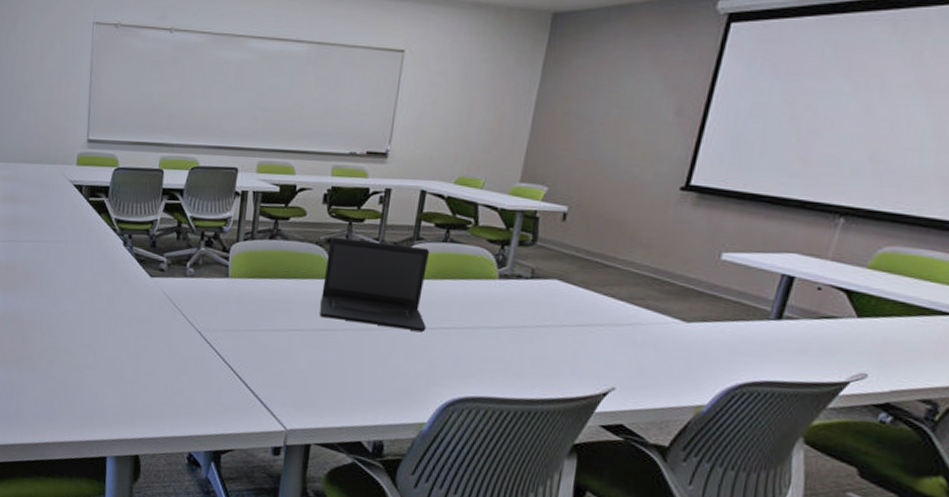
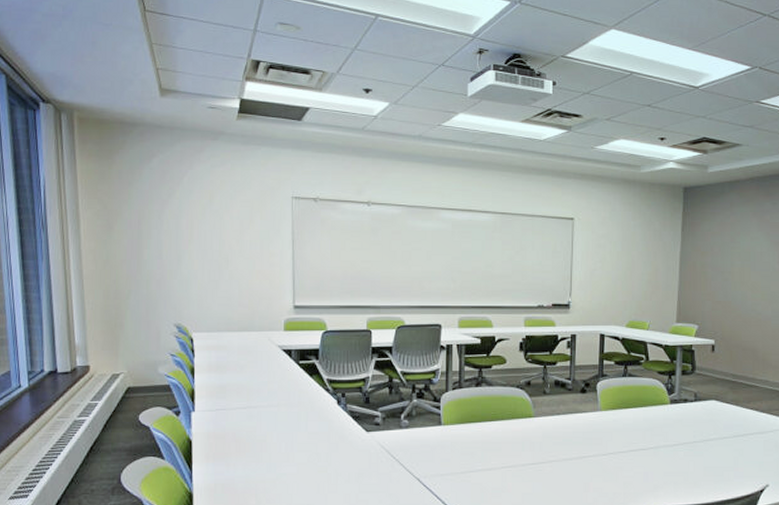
laptop: present [319,236,430,331] -> none [527,380,618,455]

